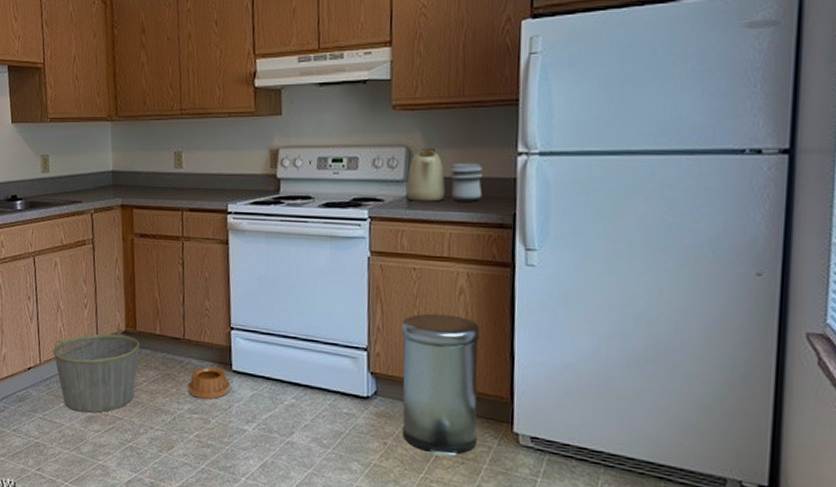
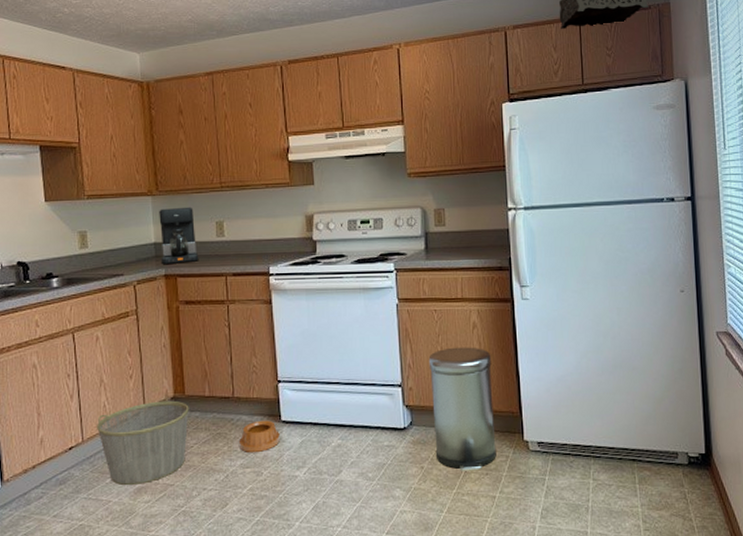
coffee maker: none [117,134,156,195] -> present [159,207,199,265]
kettle: present [406,149,446,202] -> none [423,209,456,253]
jar: present [449,162,484,203] -> none [457,218,485,252]

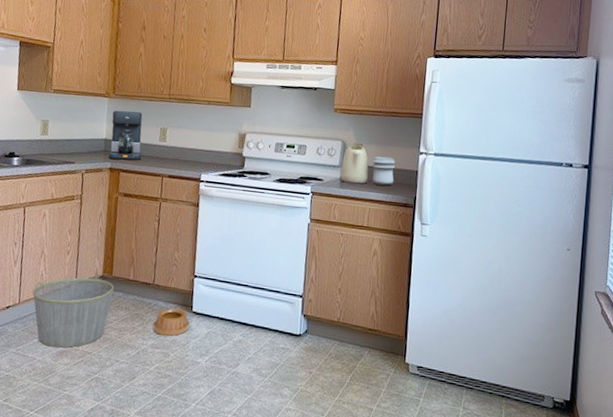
kettle: none [423,209,456,253] -> present [340,144,369,184]
pedal bin: present [428,347,496,471] -> none [324,269,386,383]
jar: none [457,218,485,252] -> present [371,156,396,187]

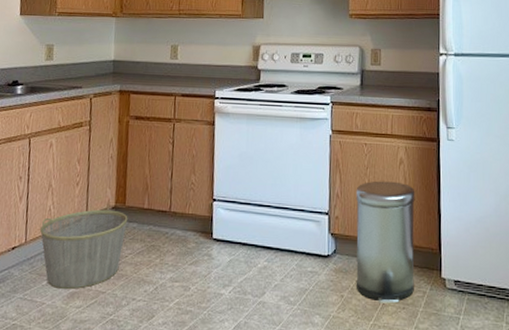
coffee maker: present [108,110,143,160] -> none [117,29,153,82]
pet bowl: present [153,308,190,336] -> none [171,236,210,267]
pedal bin: none [324,269,386,383] -> present [355,181,415,304]
kettle: present [340,144,369,184] -> none [359,49,389,90]
jar: present [371,156,396,187] -> none [391,60,416,92]

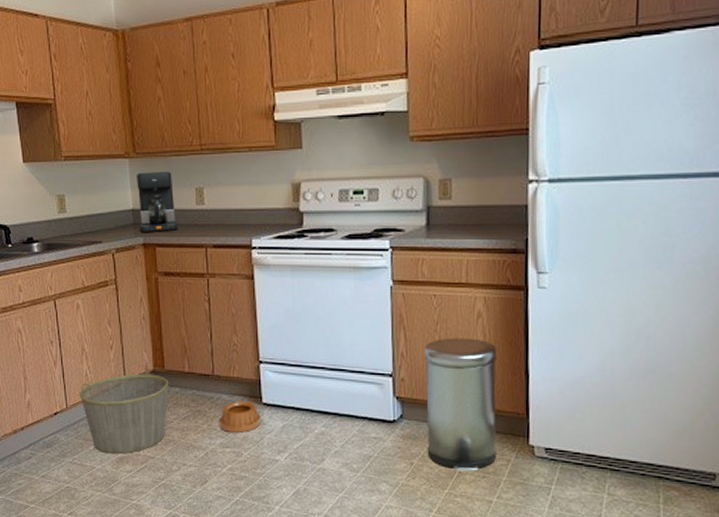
coffee maker: none [117,29,153,82] -> present [137,171,178,233]
pet bowl: none [171,236,210,267] -> present [219,401,261,433]

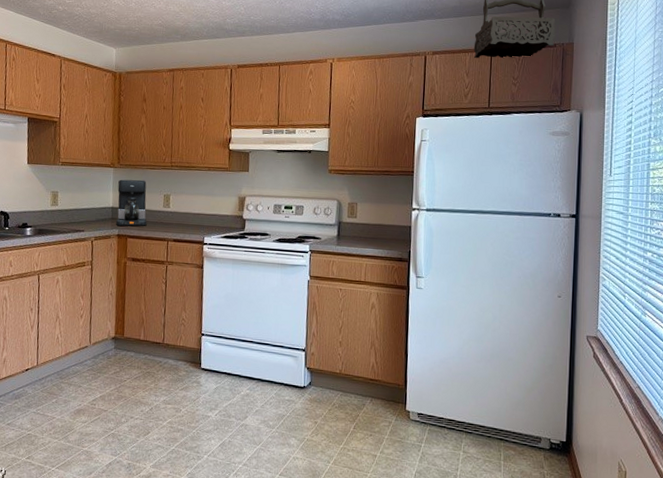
basket: present [80,373,169,454] -> none [50,339,126,407]
pet bowl: present [219,401,261,433] -> none [164,365,199,392]
pedal bin: present [424,337,497,472] -> none [328,322,385,431]

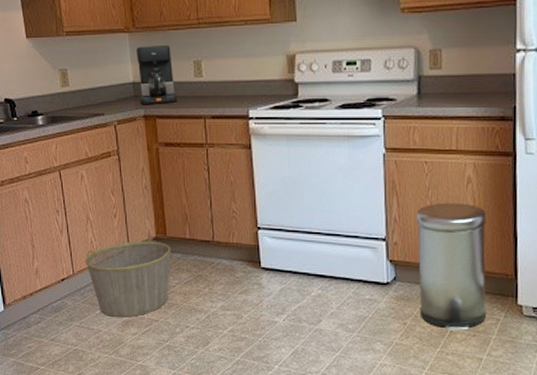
basket: none [50,339,126,407] -> present [85,240,171,317]
pedal bin: none [328,322,385,431] -> present [416,203,486,331]

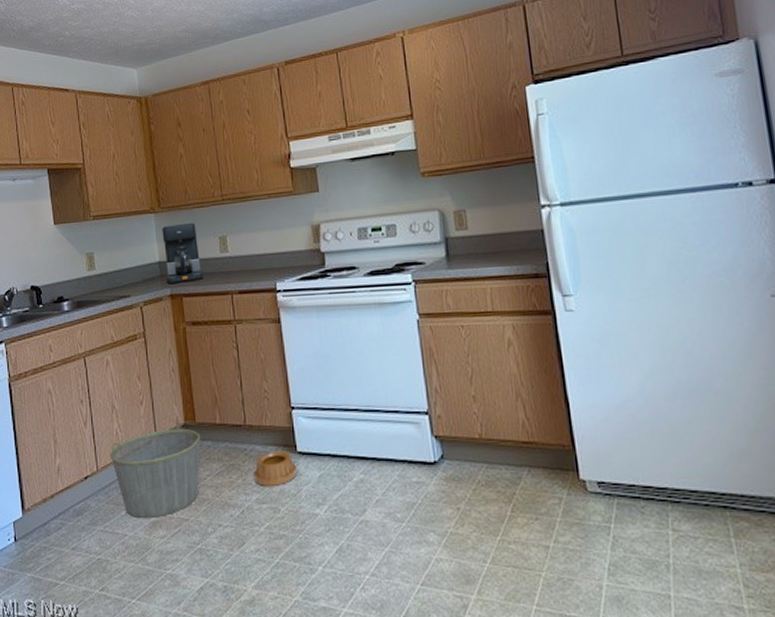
pet bowl: none [220,265,260,296] -> present [254,451,297,486]
pedal bin: present [416,203,486,331] -> none [458,368,547,515]

